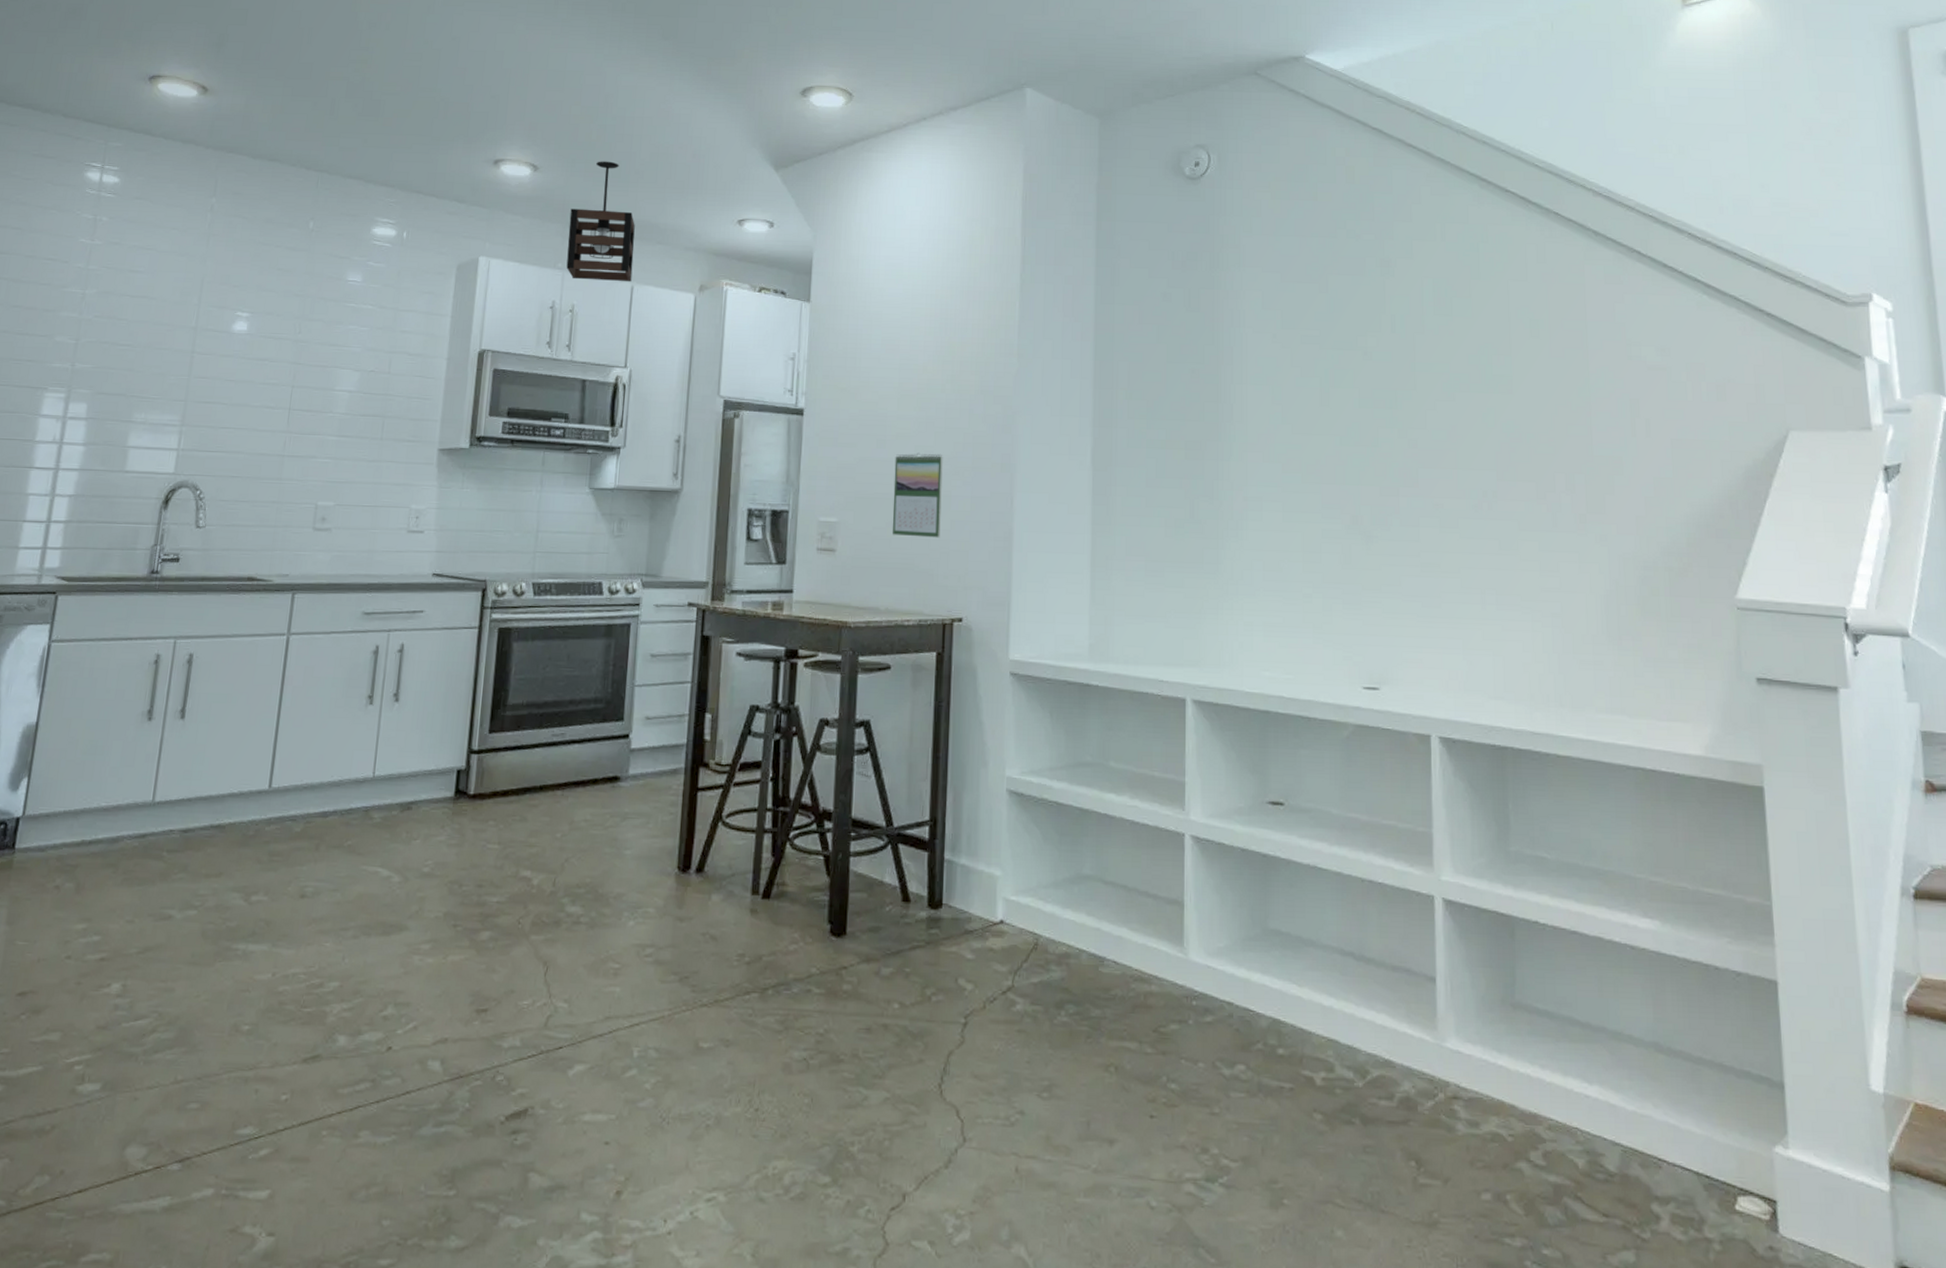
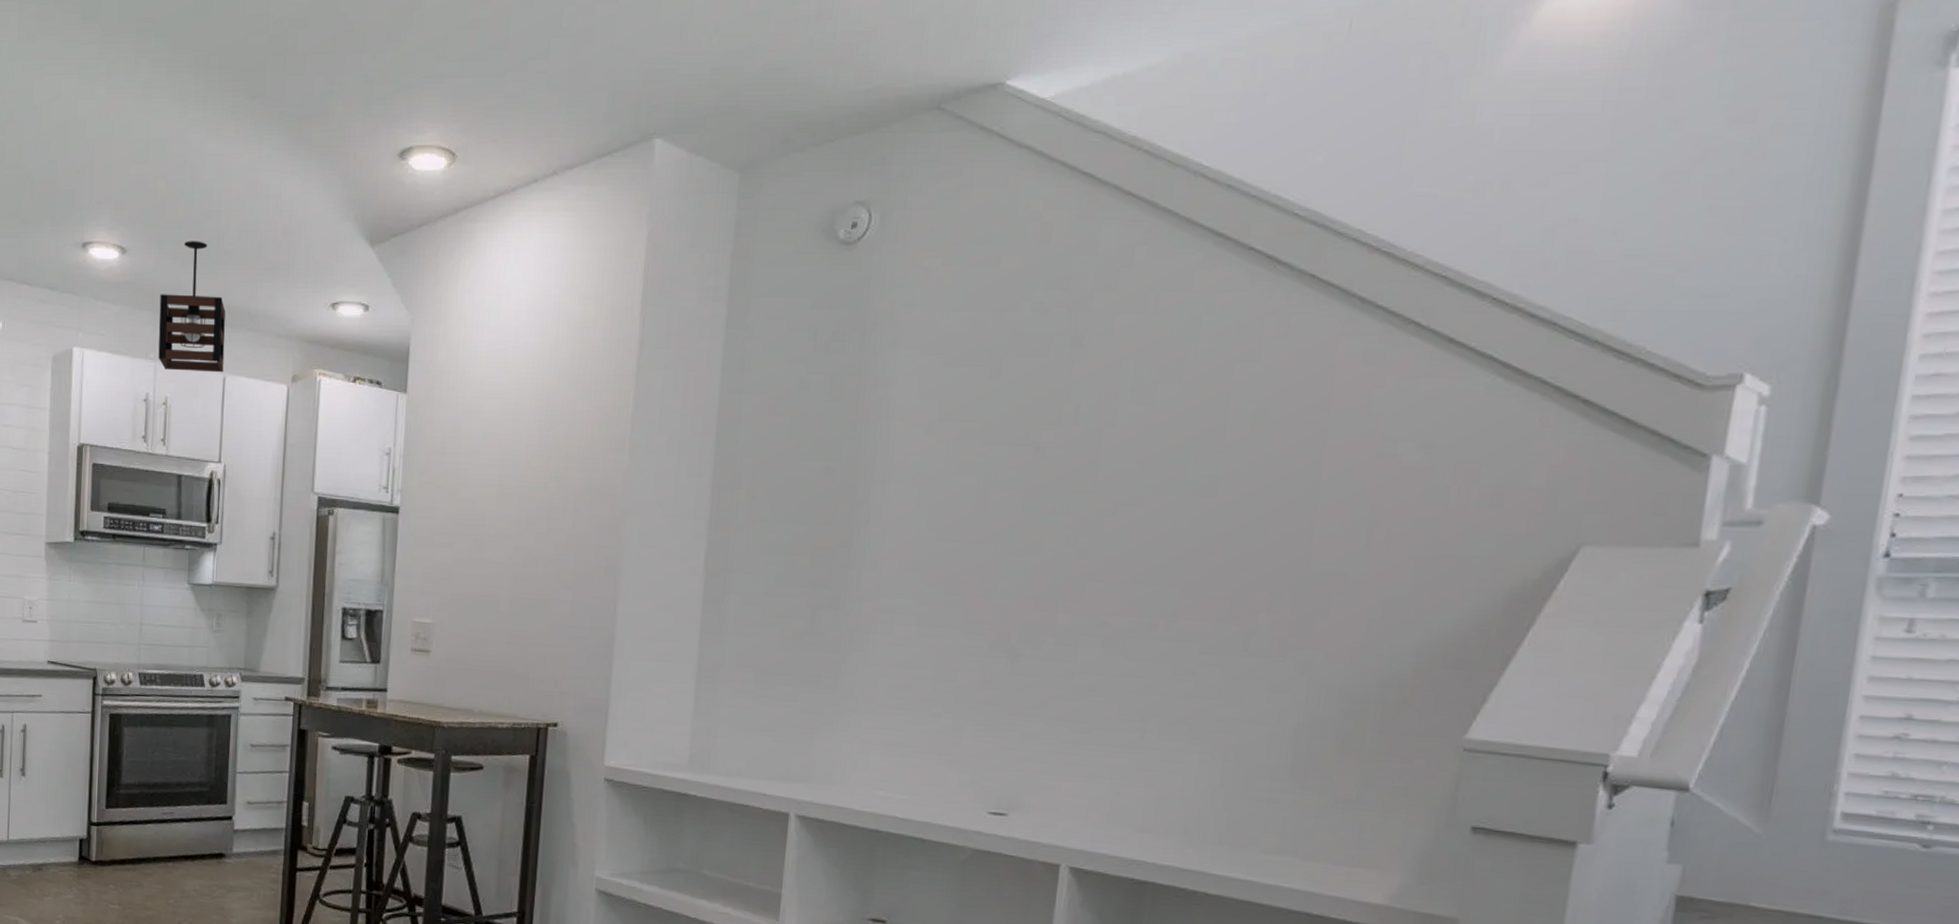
calendar: present [892,452,943,538] -> none [487,554,544,642]

